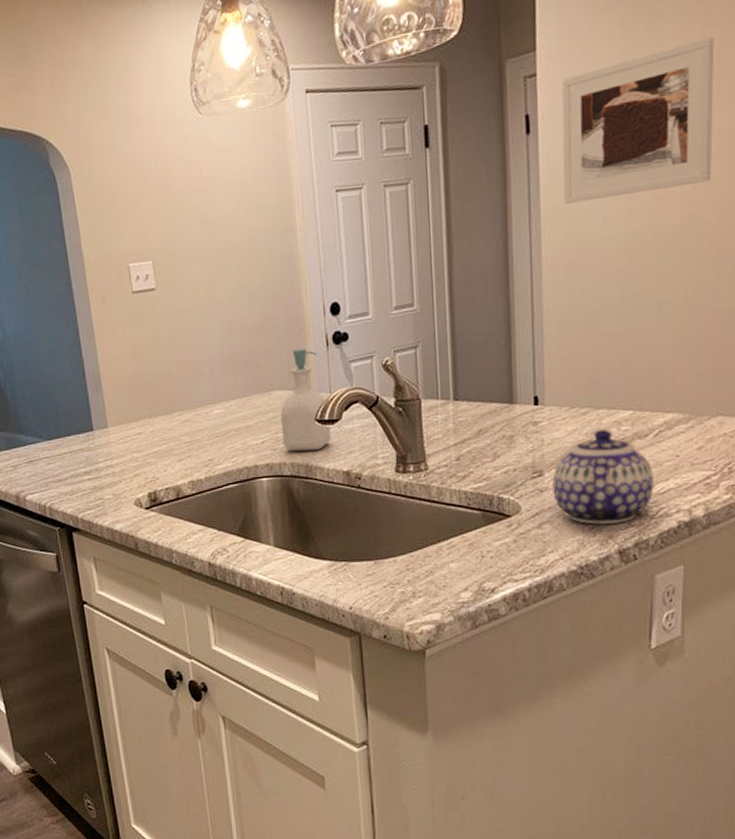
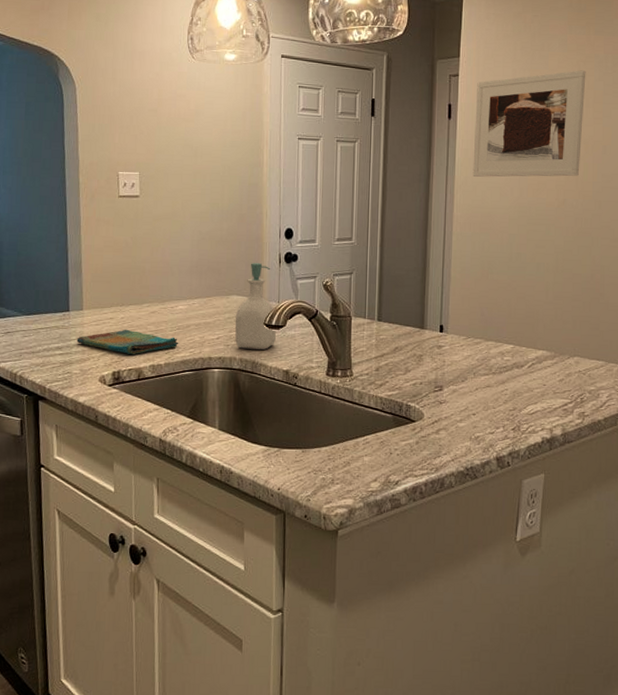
dish towel: none [105,443,219,472] -> present [76,329,179,354]
teapot: present [552,429,654,525] -> none [449,358,526,435]

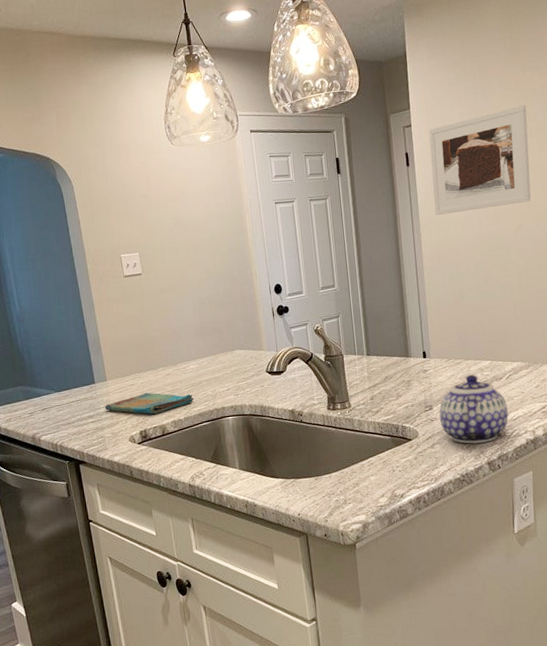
soap bottle: present [235,263,276,350] -> none [240,318,279,396]
teapot: none [449,358,526,435] -> present [439,374,509,444]

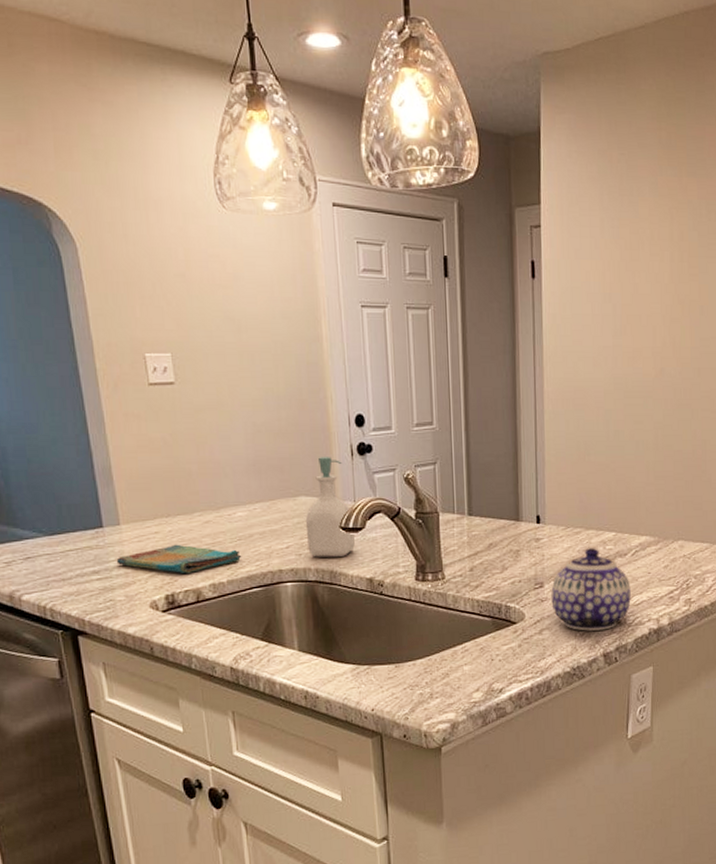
soap bottle: none [240,318,279,396] -> present [305,457,355,557]
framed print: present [429,105,531,215] -> none [561,219,680,346]

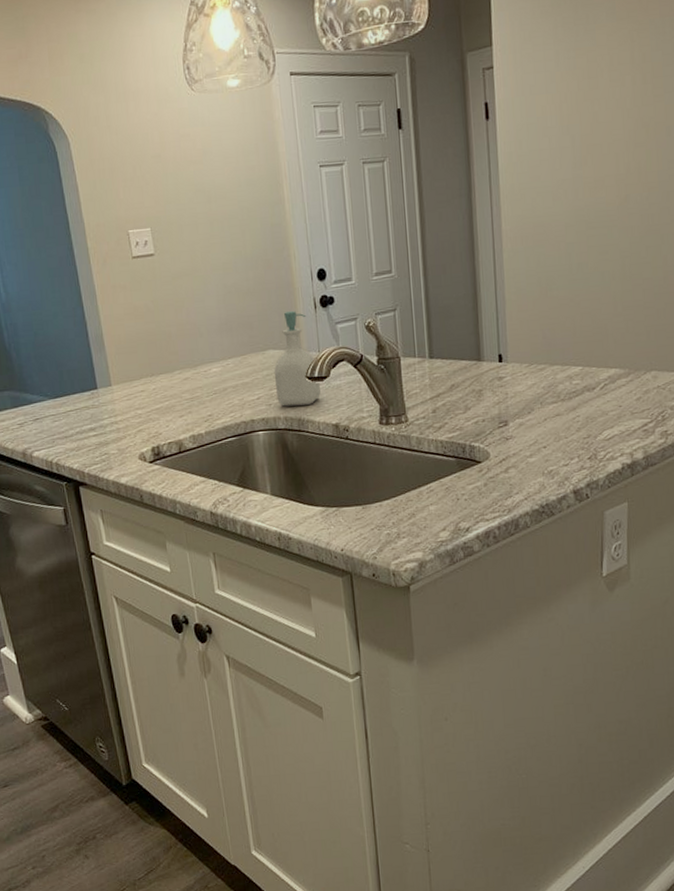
dish towel: present [116,544,242,573] -> none [109,400,218,427]
teapot: present [551,548,631,631] -> none [516,383,601,468]

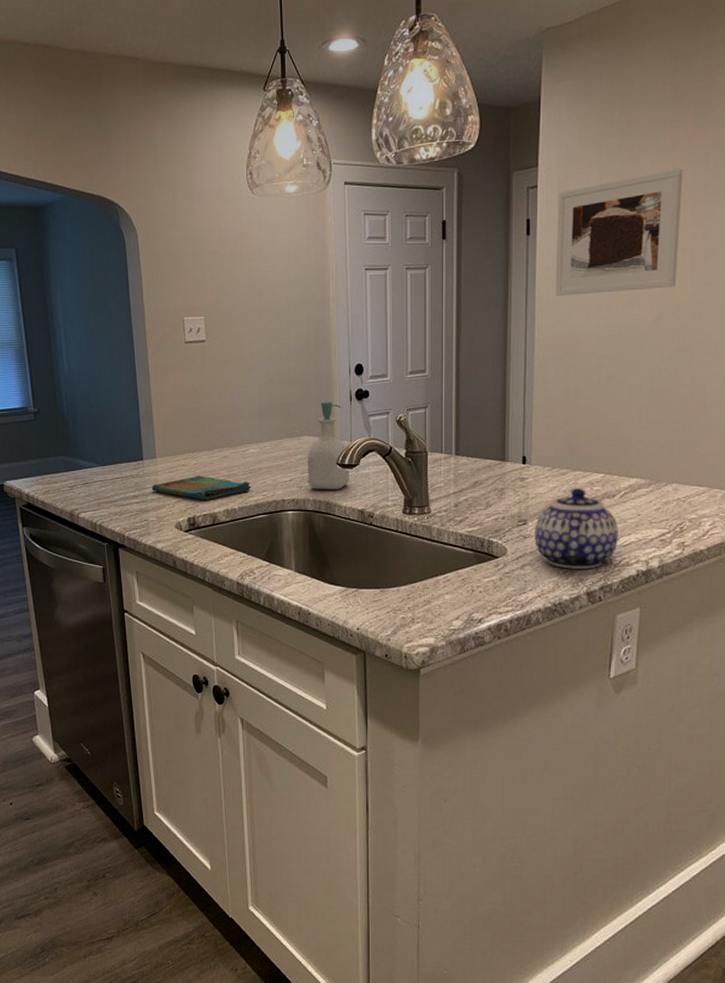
dish towel: none [109,400,218,427] -> present [151,475,252,500]
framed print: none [515,40,642,183] -> present [555,168,683,296]
teapot: none [516,383,601,468] -> present [534,488,618,569]

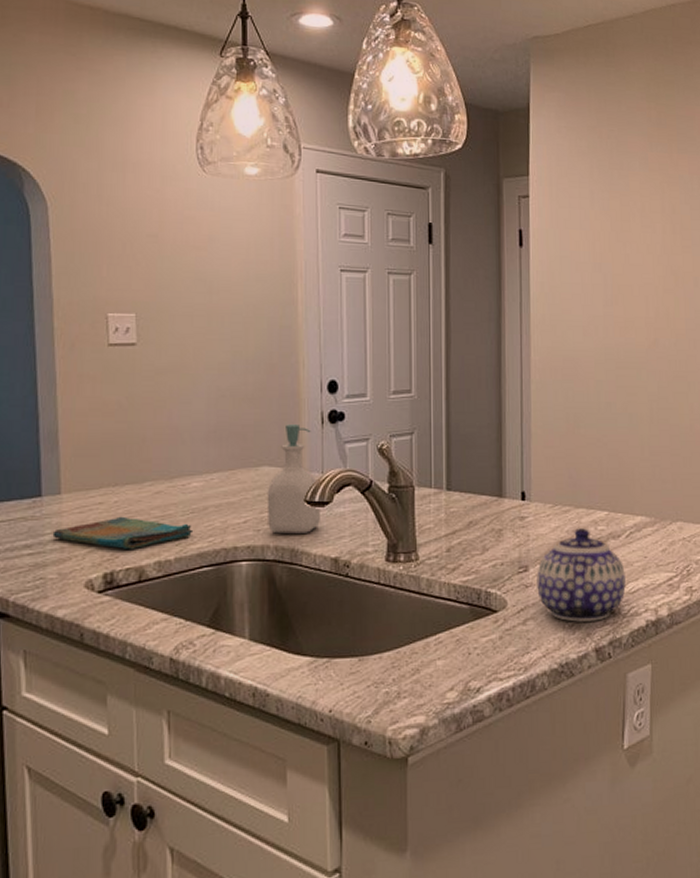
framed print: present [555,168,683,296] -> none [550,192,671,315]

